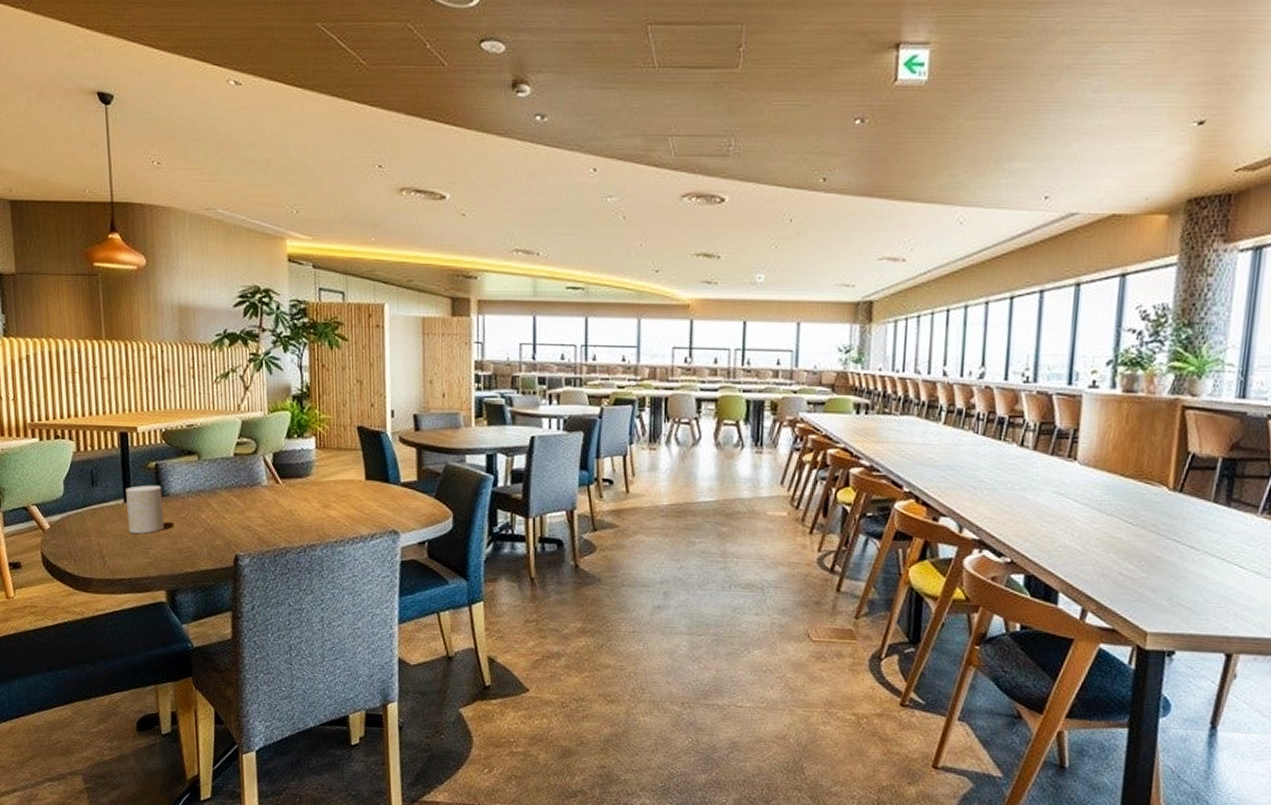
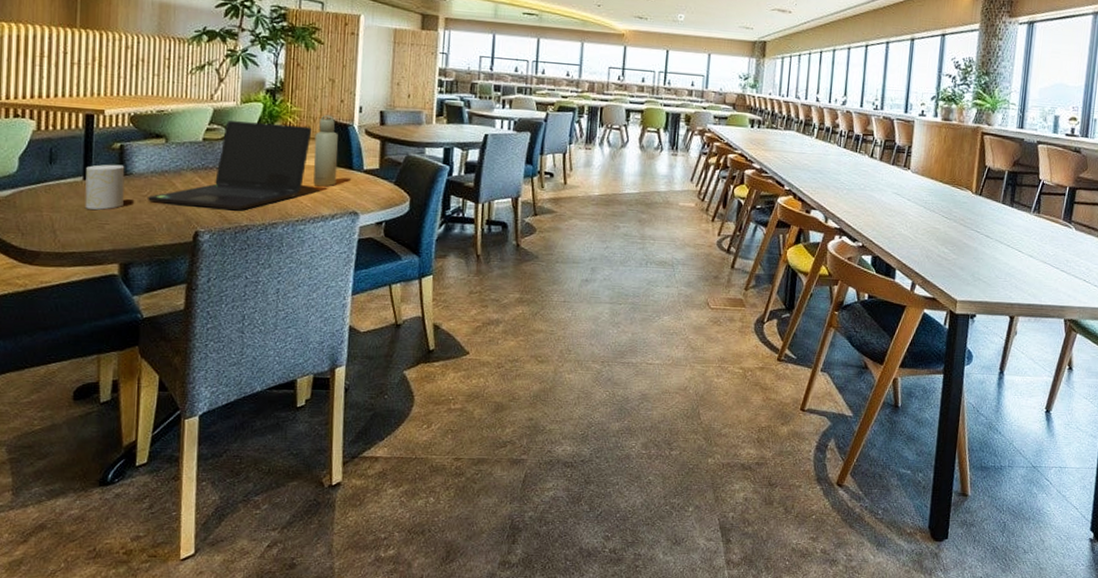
laptop: none [186,433,344,532] -> present [148,121,312,211]
bottle: none [346,422,373,503] -> present [313,115,338,187]

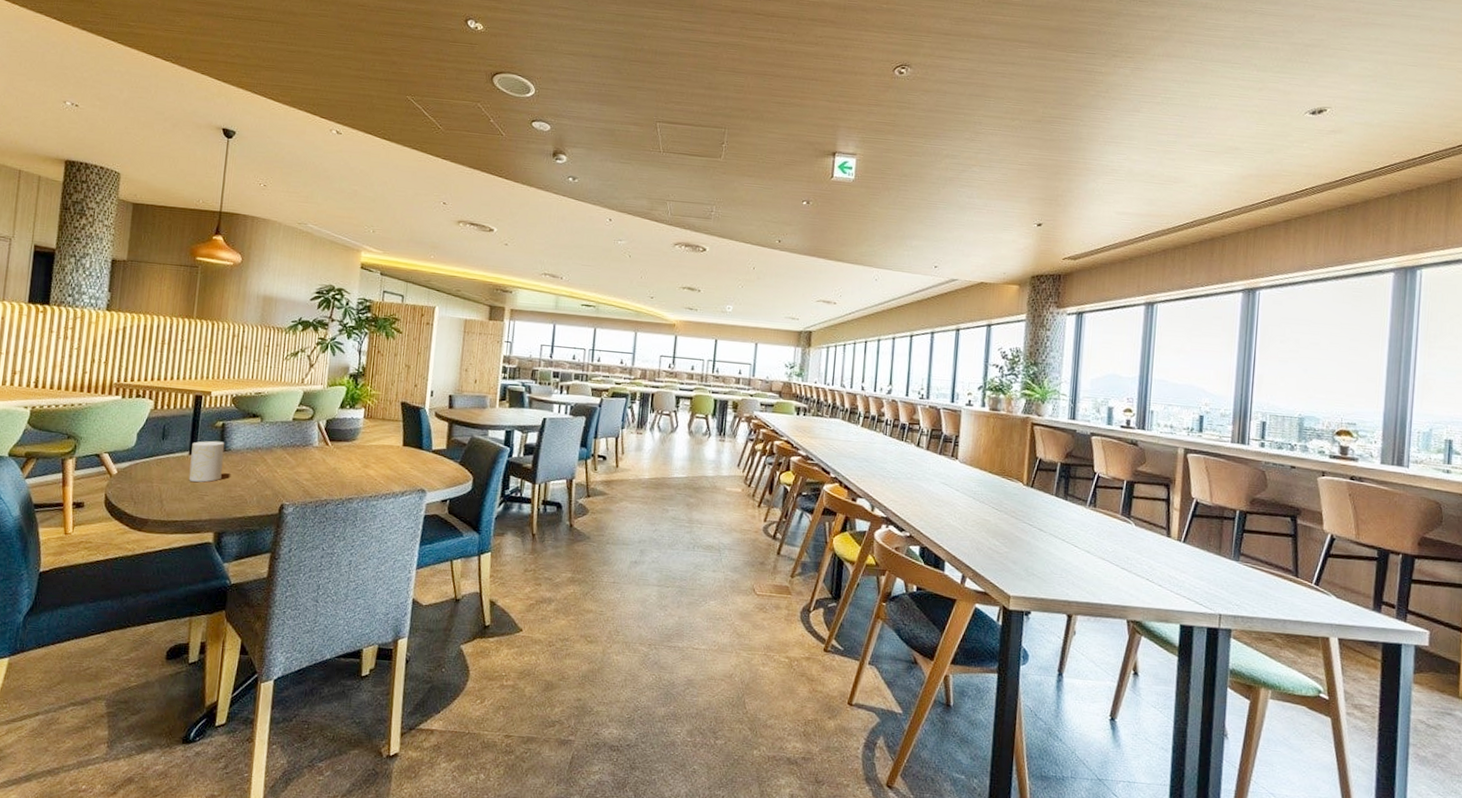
laptop: present [148,121,312,211] -> none [242,402,388,486]
bottle: present [313,115,338,187] -> none [387,398,411,465]

